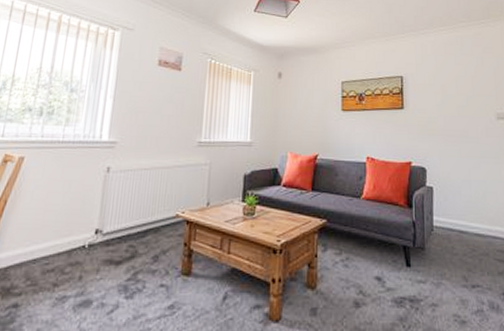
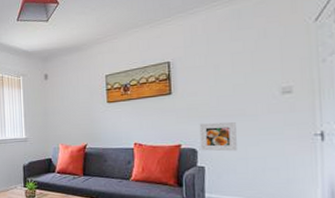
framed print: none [428,142,462,173] -> present [199,122,237,152]

